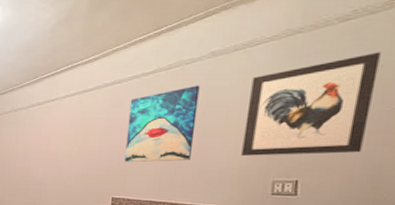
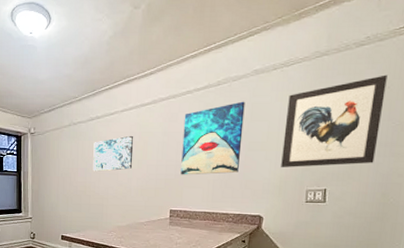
wall art: none [32,121,75,157] -> present [93,135,134,172]

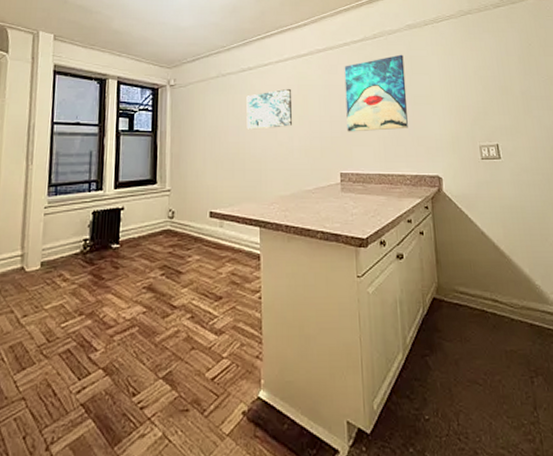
wall art: present [281,74,388,167] -> none [444,33,536,122]

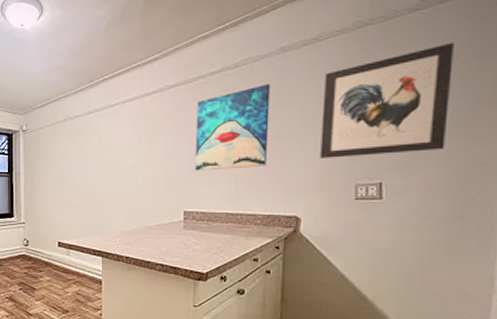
wall art: present [246,88,293,130] -> none [92,128,138,170]
wall art: none [444,33,536,122] -> present [320,42,454,158]

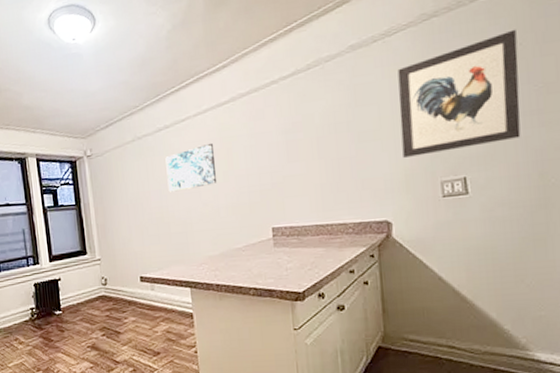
wall art: none [92,128,138,170] -> present [165,143,217,192]
wall art: present [195,83,270,171] -> none [272,84,351,183]

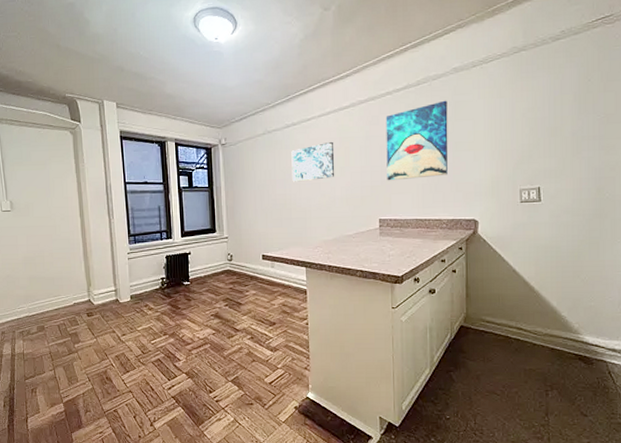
wall art: none [272,84,351,183] -> present [385,100,448,181]
wall art: present [398,29,521,158] -> none [490,67,587,167]

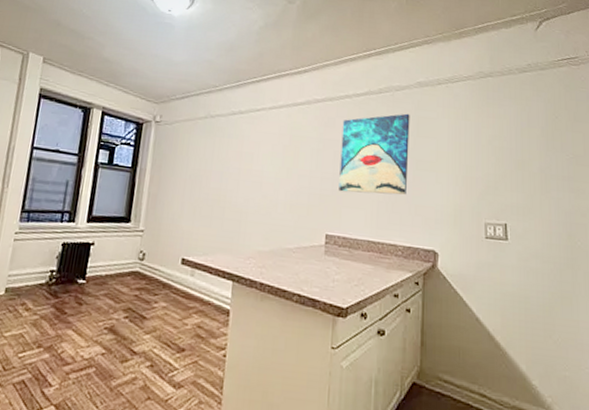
wall art: present [291,141,335,182] -> none [230,137,283,179]

